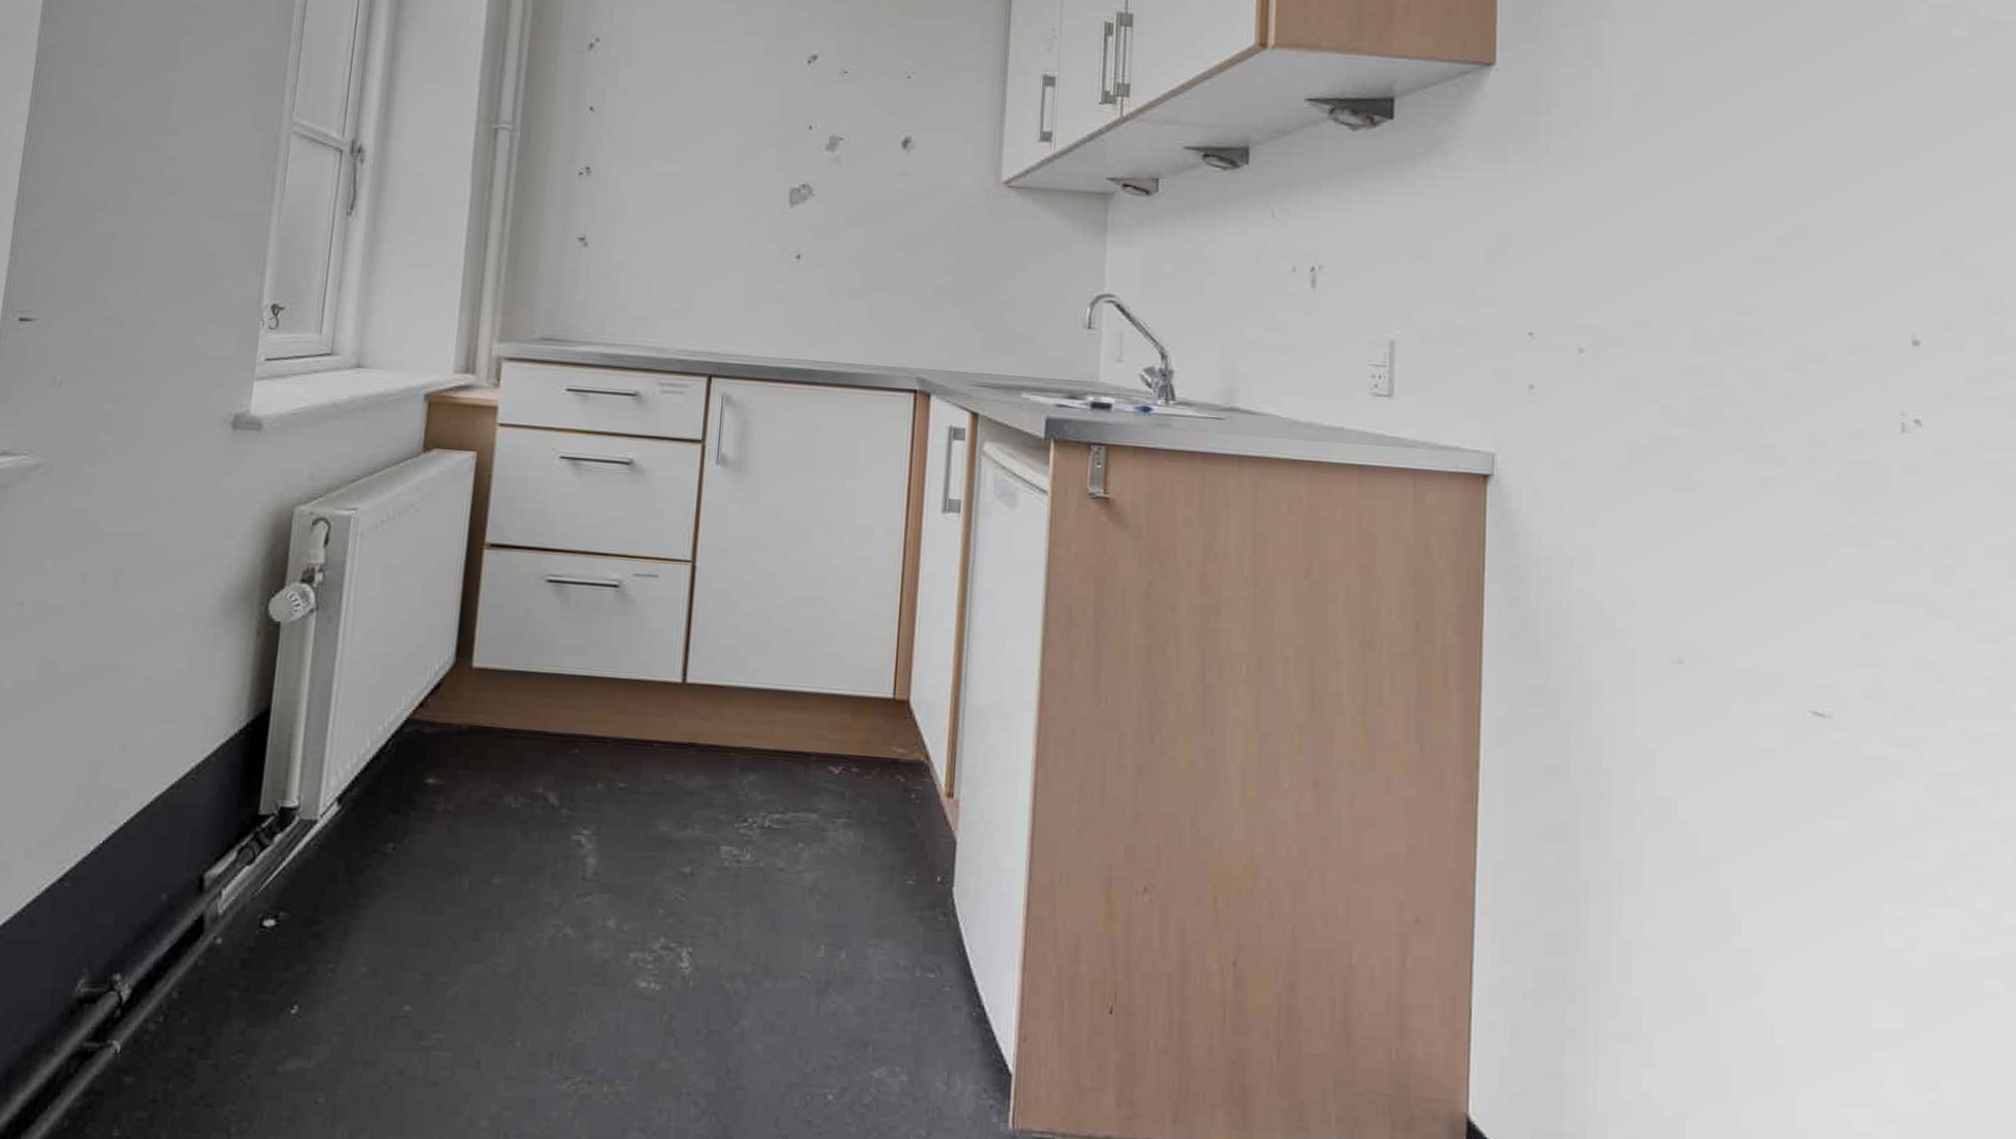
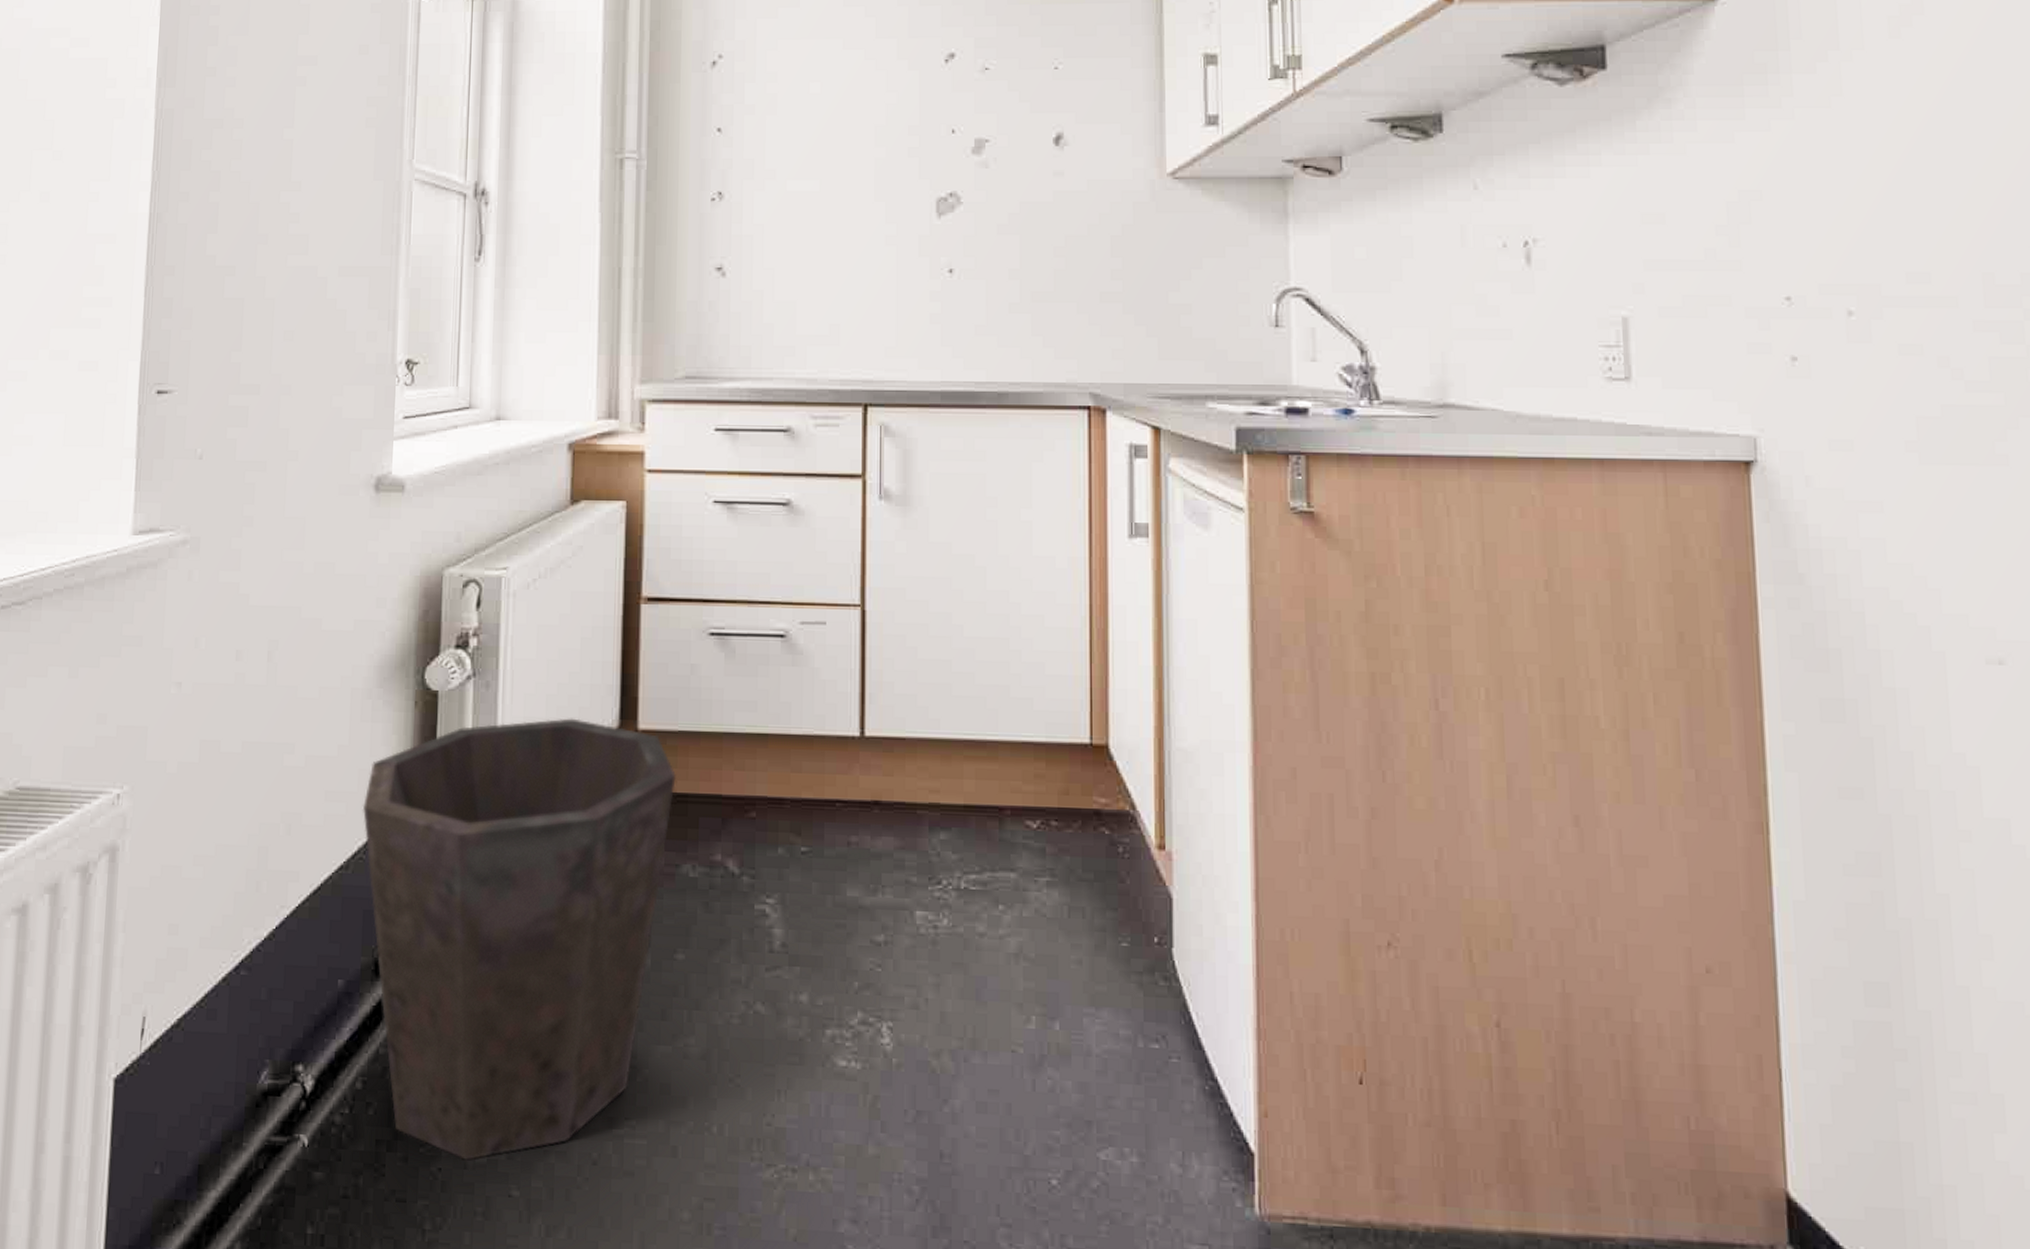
waste bin: none [197,653,505,1069] -> present [362,718,676,1161]

